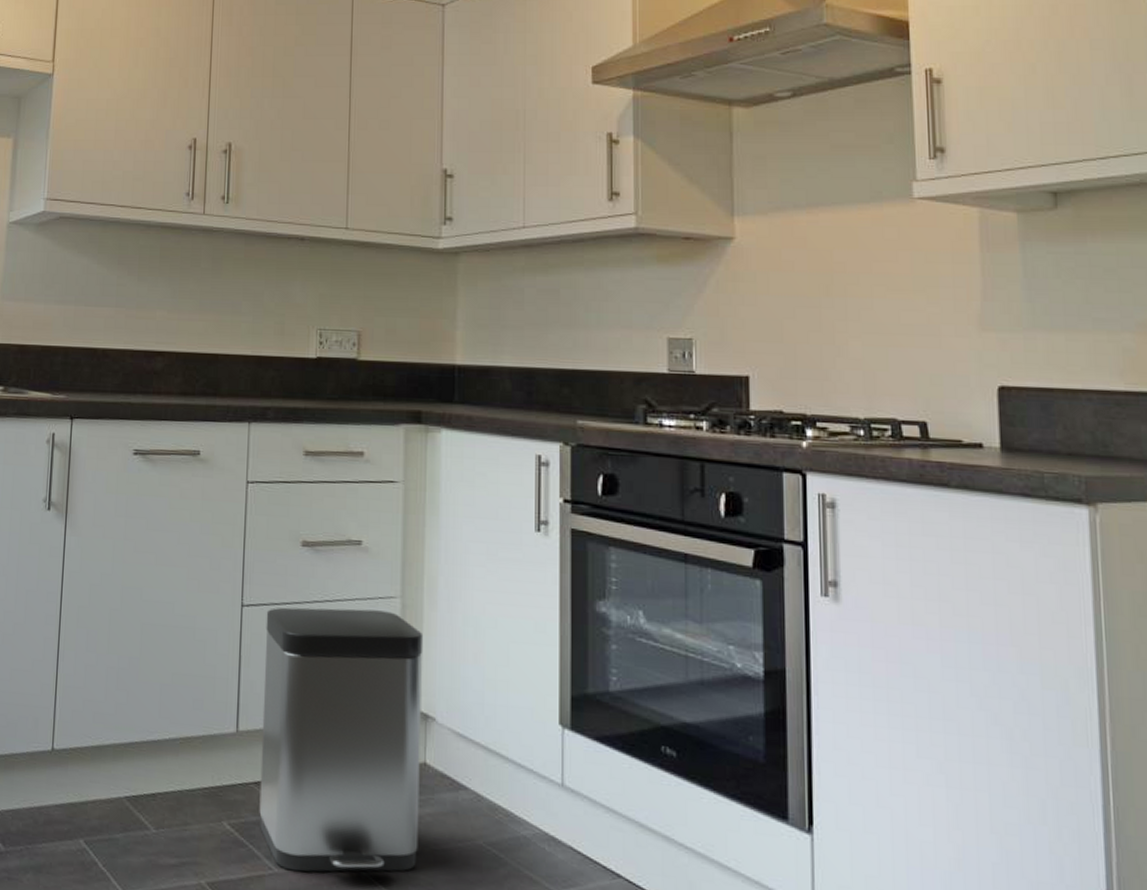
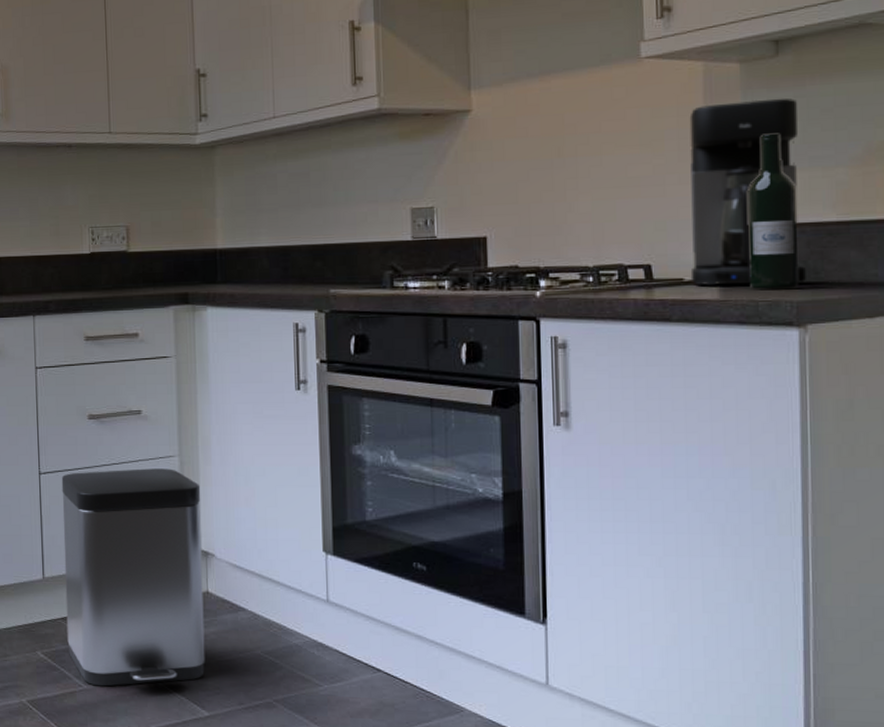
coffee maker: none [965,252,1094,455] -> present [689,98,806,286]
wine bottle: none [1029,291,1087,461] -> present [748,134,799,289]

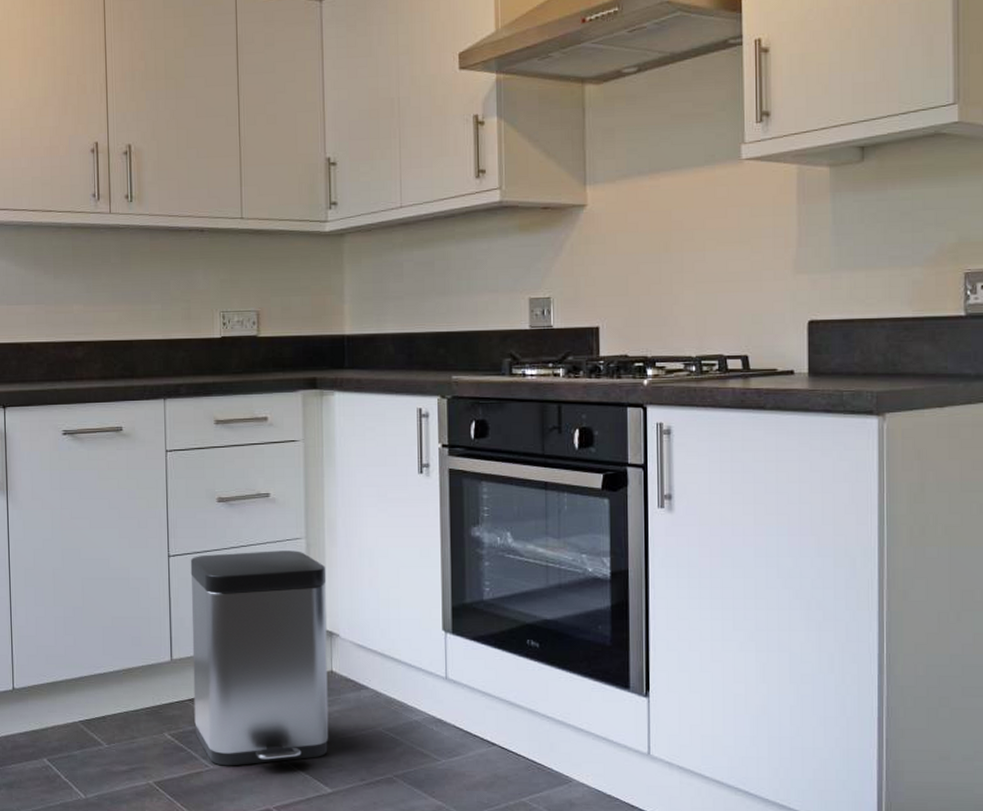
coffee maker: present [689,98,806,286] -> none [783,201,885,377]
wine bottle: present [748,134,799,289] -> none [834,235,879,380]

